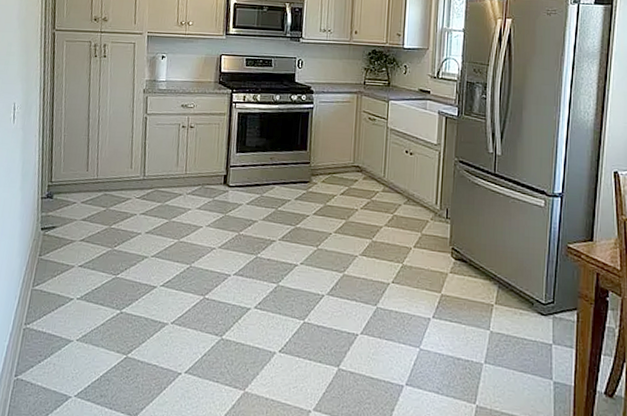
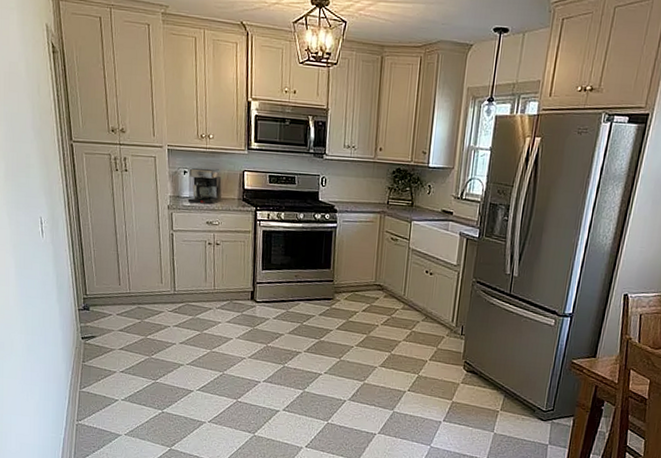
coffee maker: none [163,51,199,88] -> present [187,166,222,205]

